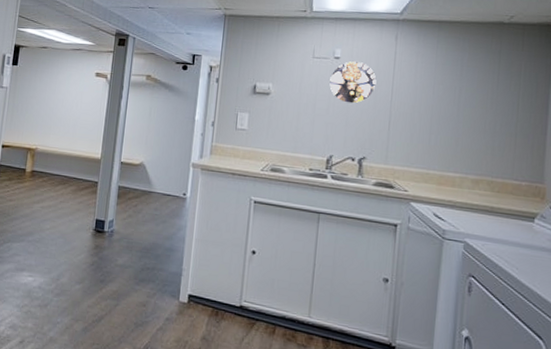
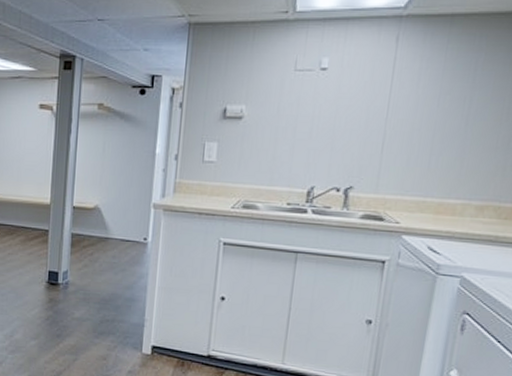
wall clock: present [329,61,377,104] -> none [313,72,370,124]

